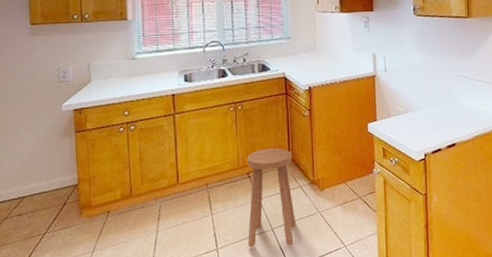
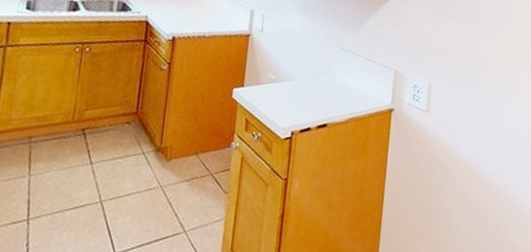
stool: present [247,147,297,248] -> none [68,102,140,225]

